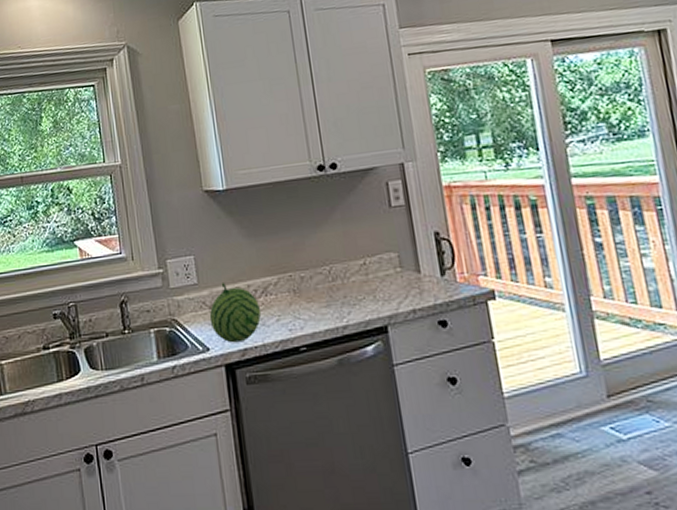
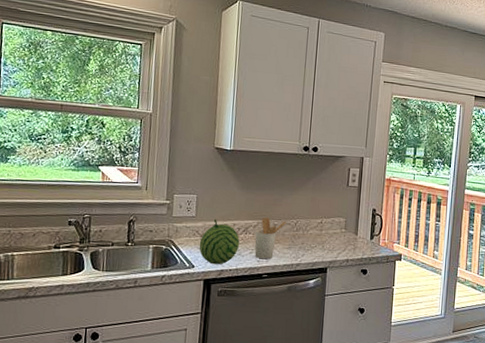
utensil holder: none [278,269,316,327] -> present [254,217,286,260]

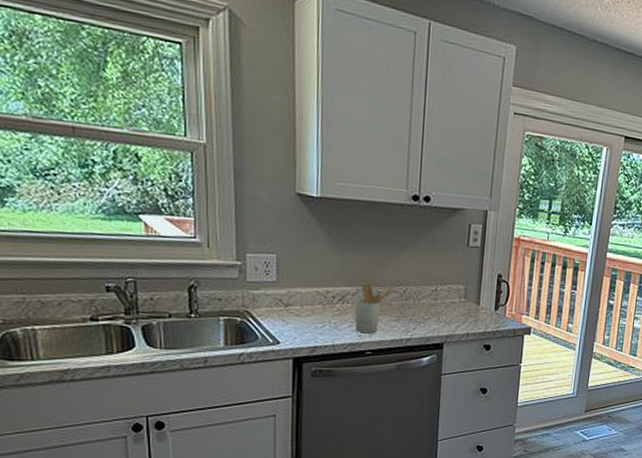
fruit: present [199,219,240,265] -> none [284,285,336,341]

